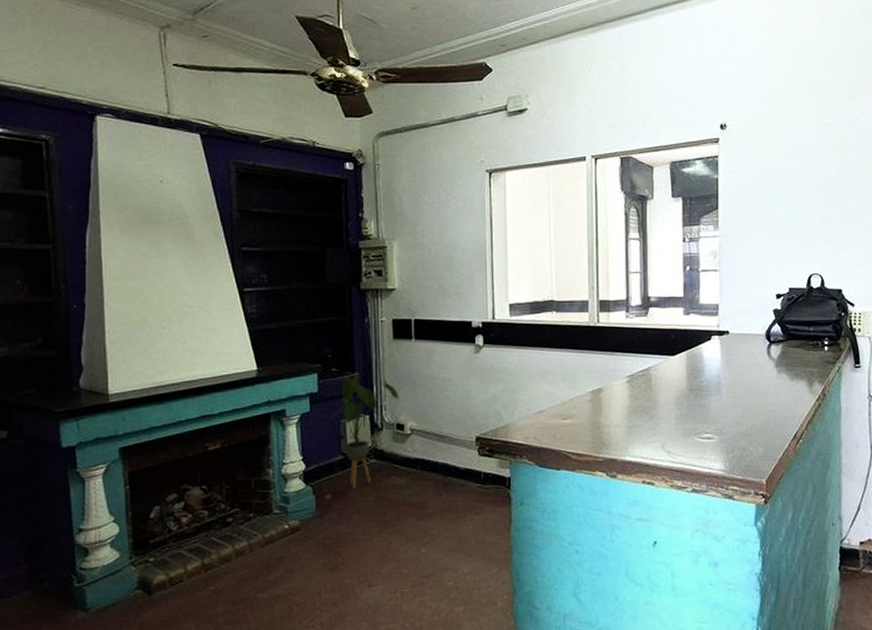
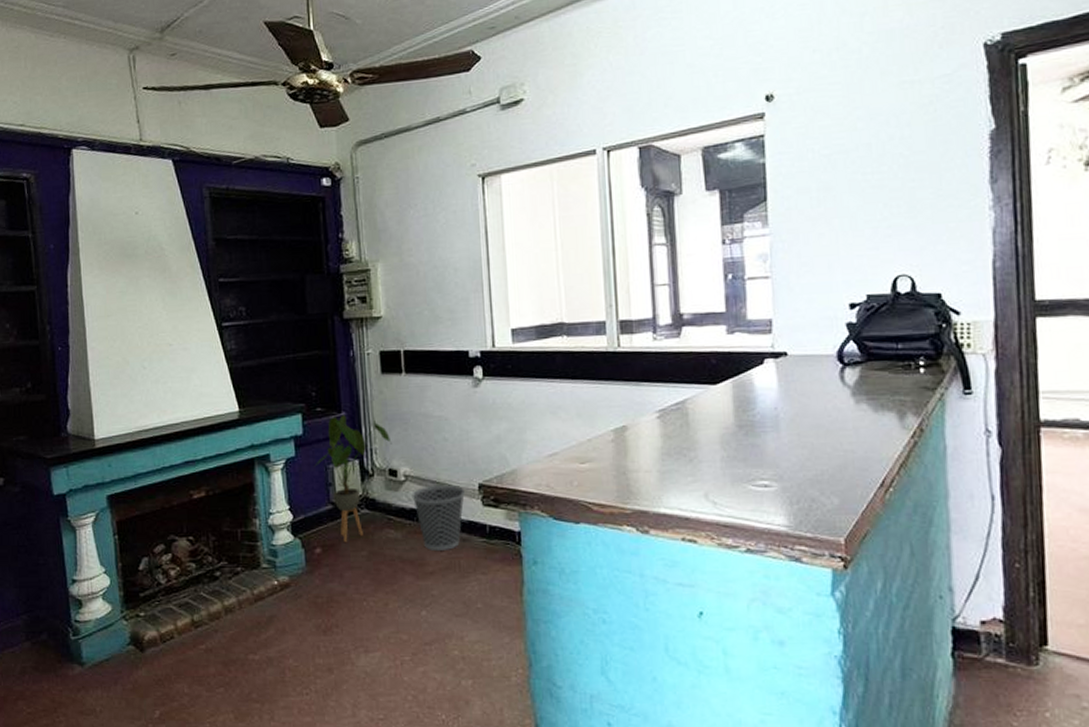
wastebasket: none [416,437,463,495] -> present [412,484,465,550]

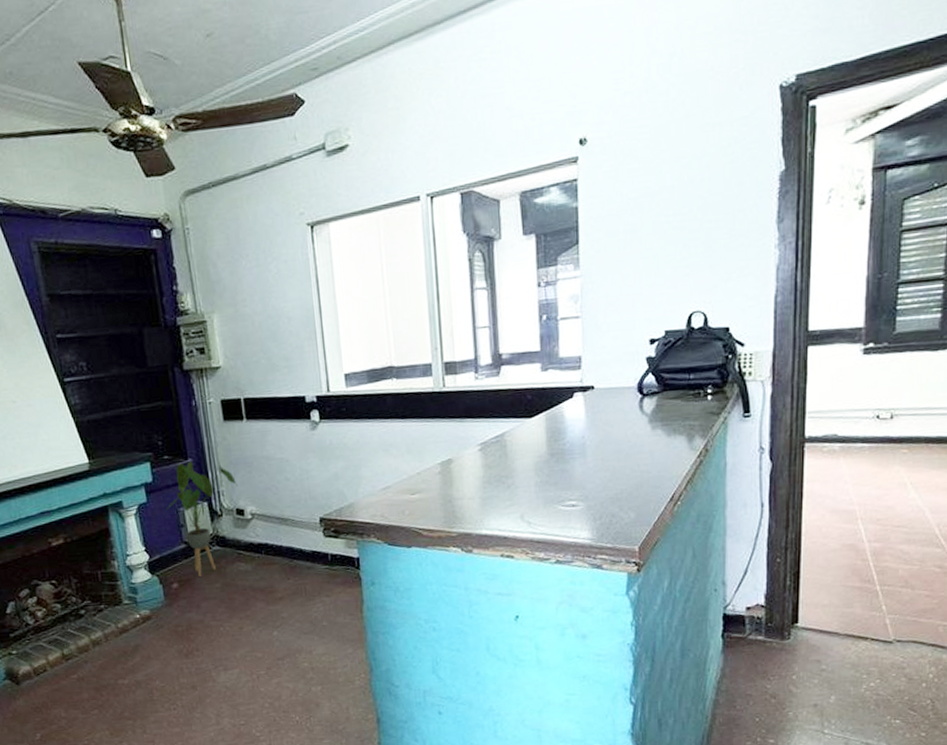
wastebasket: present [412,484,465,550] -> none [259,520,307,579]

